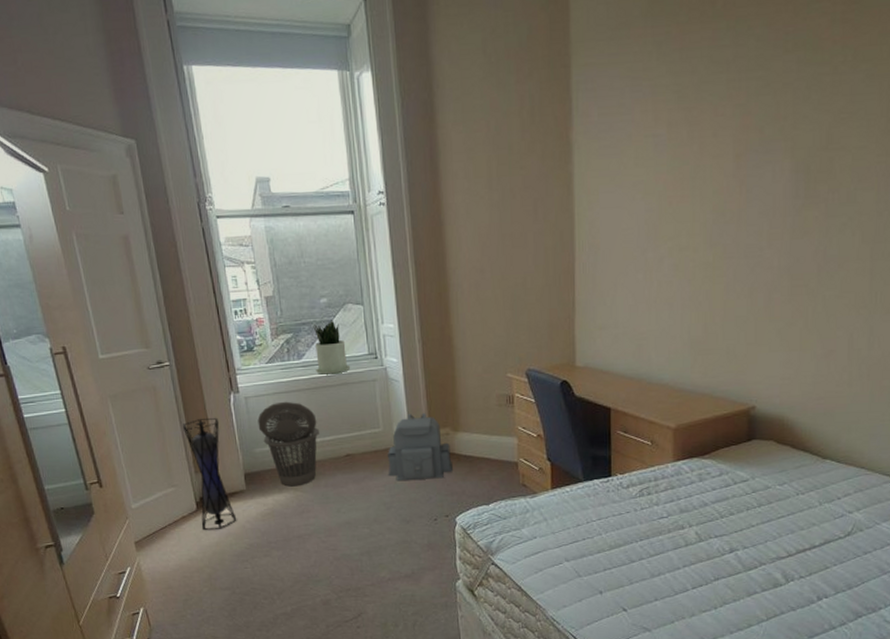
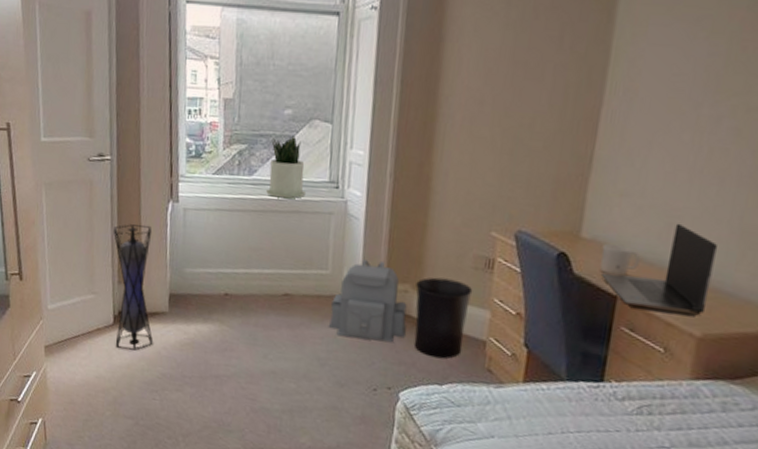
laundry basket: present [257,401,319,487] -> none [193,220,259,319]
waste bin: none [454,417,501,484] -> present [414,277,473,359]
mug: none [593,367,622,393] -> present [599,243,640,277]
laptop computer: none [595,343,677,414] -> present [600,223,718,316]

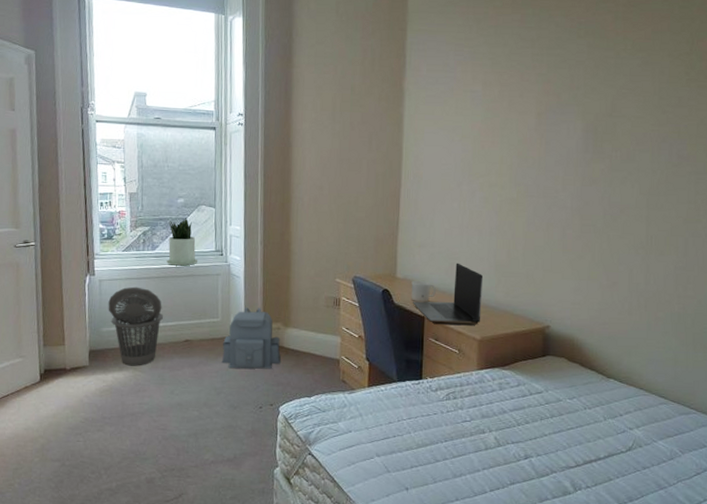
lantern: present [113,224,153,351] -> none [38,296,76,402]
laundry basket: none [193,220,259,319] -> present [108,286,163,366]
waste bin: present [414,277,473,359] -> none [285,316,327,377]

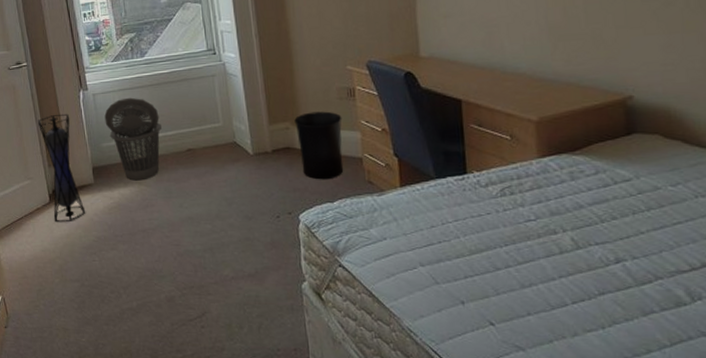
lantern: none [38,296,76,402] -> present [38,113,86,223]
planter: present [167,218,198,266] -> none [154,18,191,71]
backpack: present [221,307,281,369] -> none [228,106,294,177]
waste bin: none [285,316,327,377] -> present [294,111,344,180]
mug: present [411,280,436,303] -> none [439,56,473,84]
laptop computer: present [412,263,484,325] -> none [443,30,536,107]

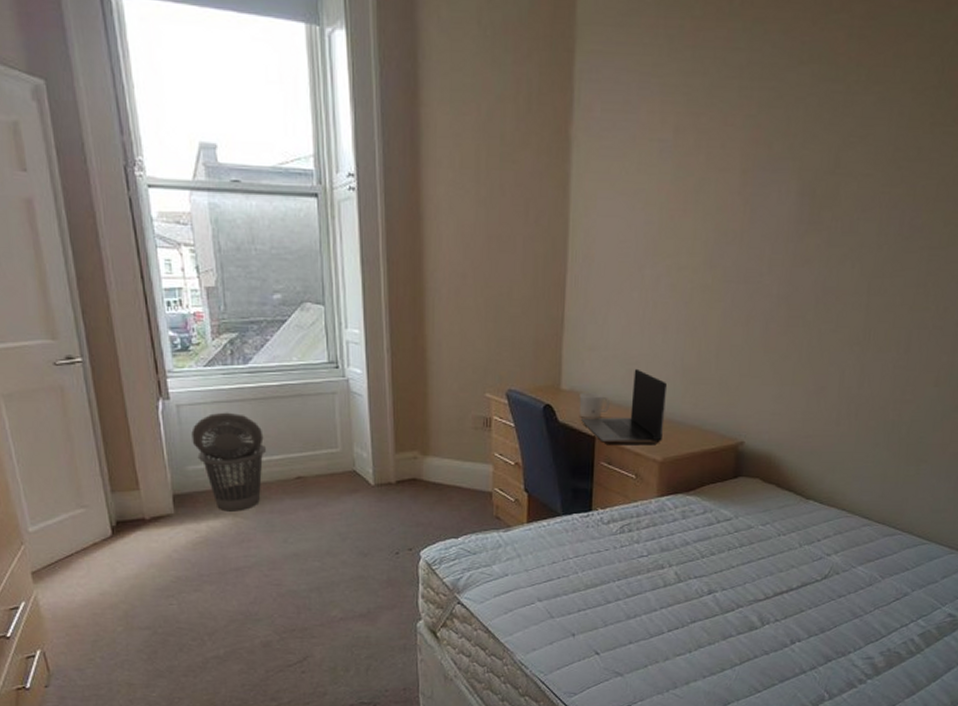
lantern: present [38,113,86,223] -> none [97,427,162,561]
waste bin: present [294,111,344,180] -> none [424,441,476,514]
mug: none [439,56,473,84] -> present [579,392,610,420]
laptop computer: none [443,30,536,107] -> present [580,368,668,444]

